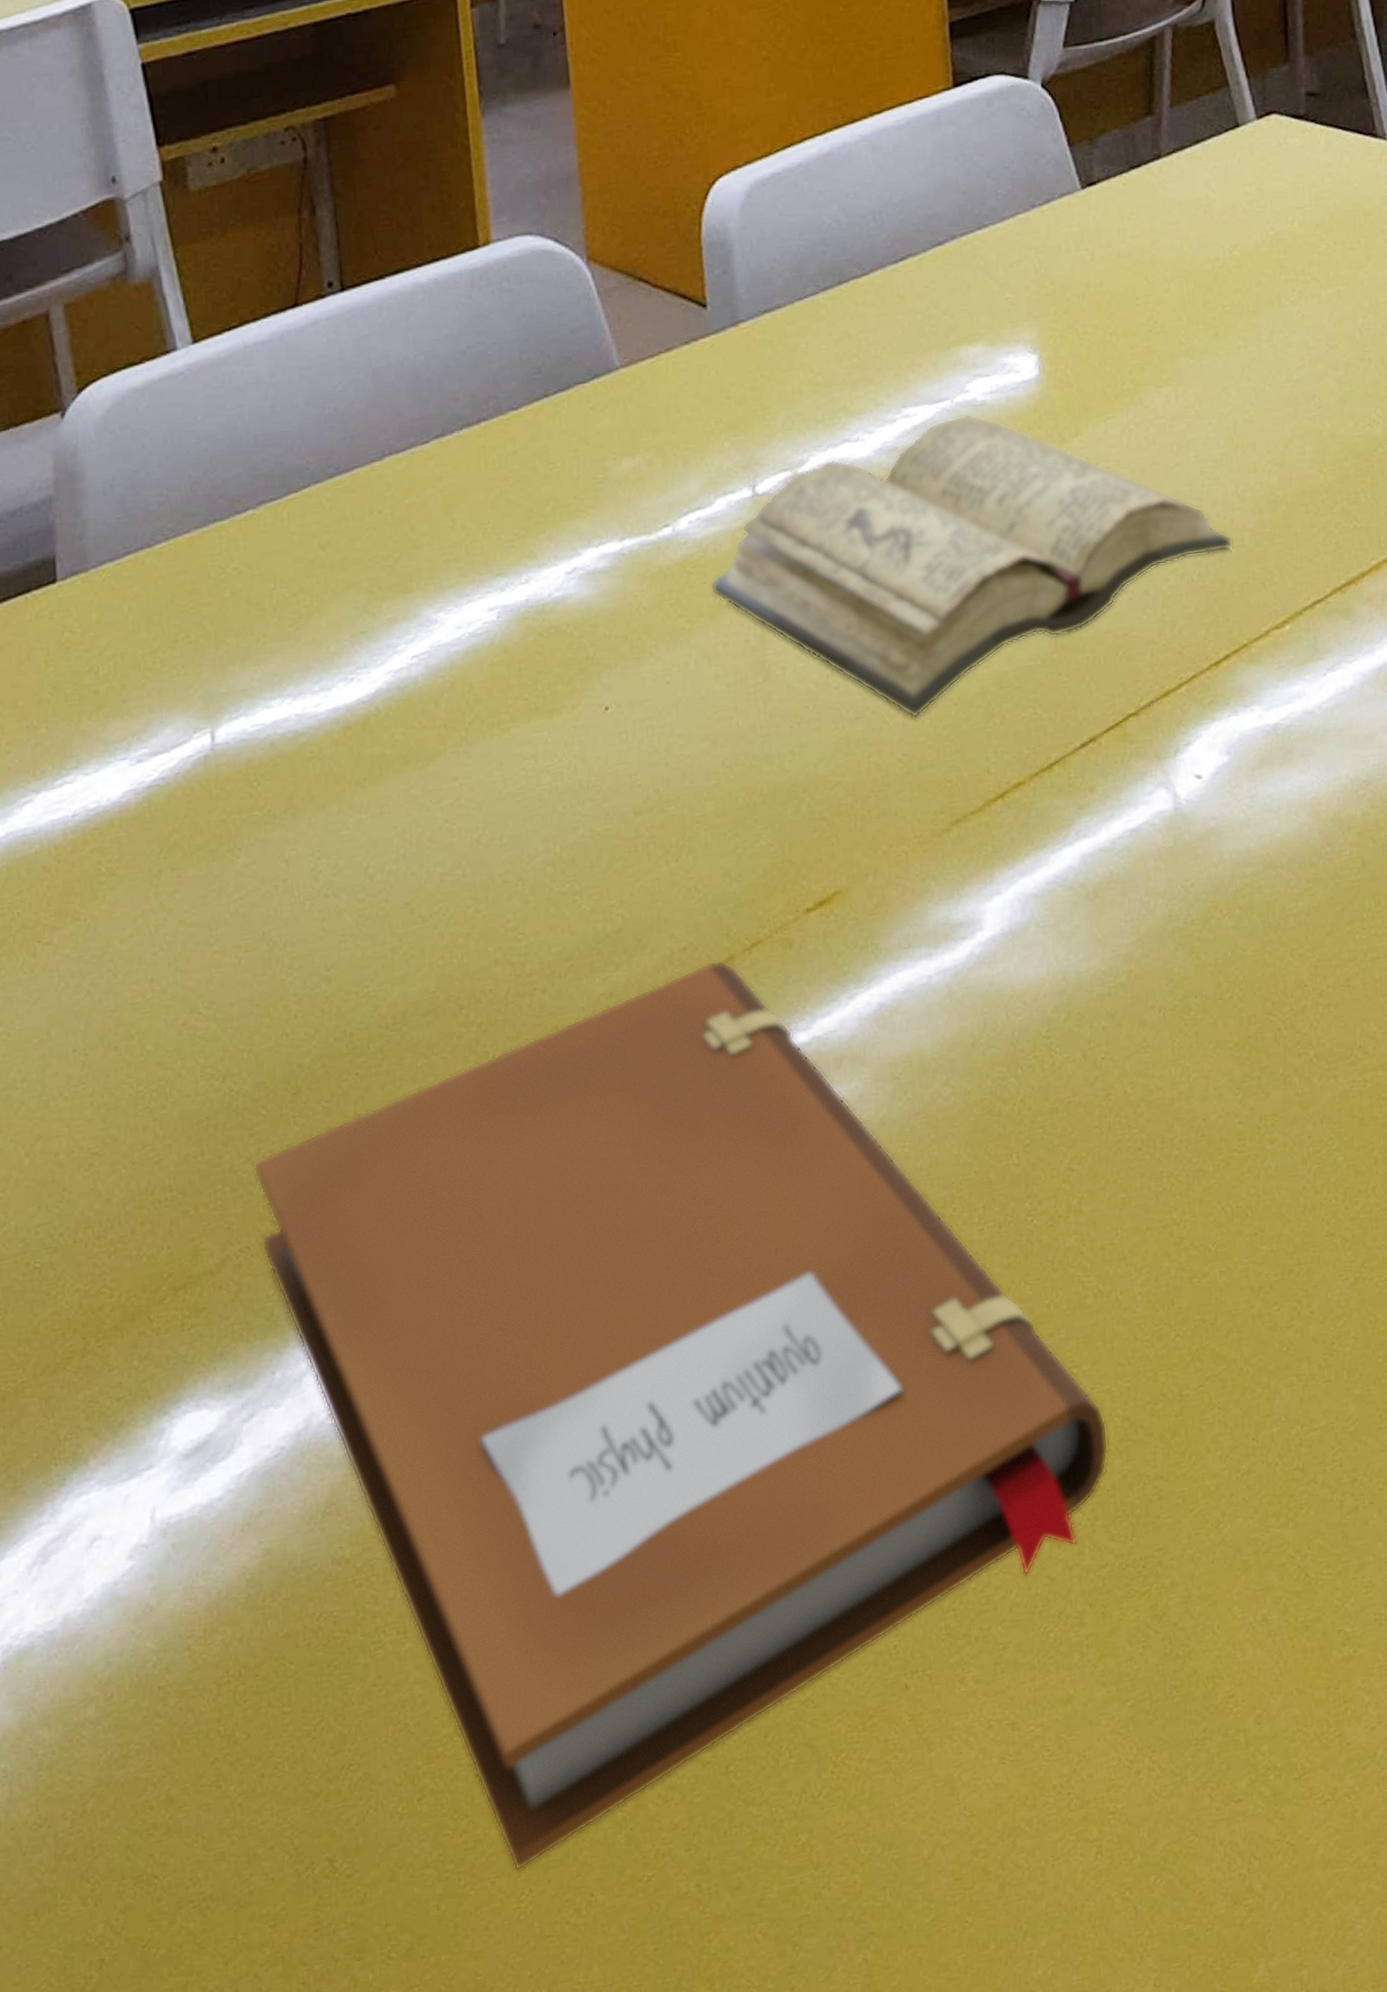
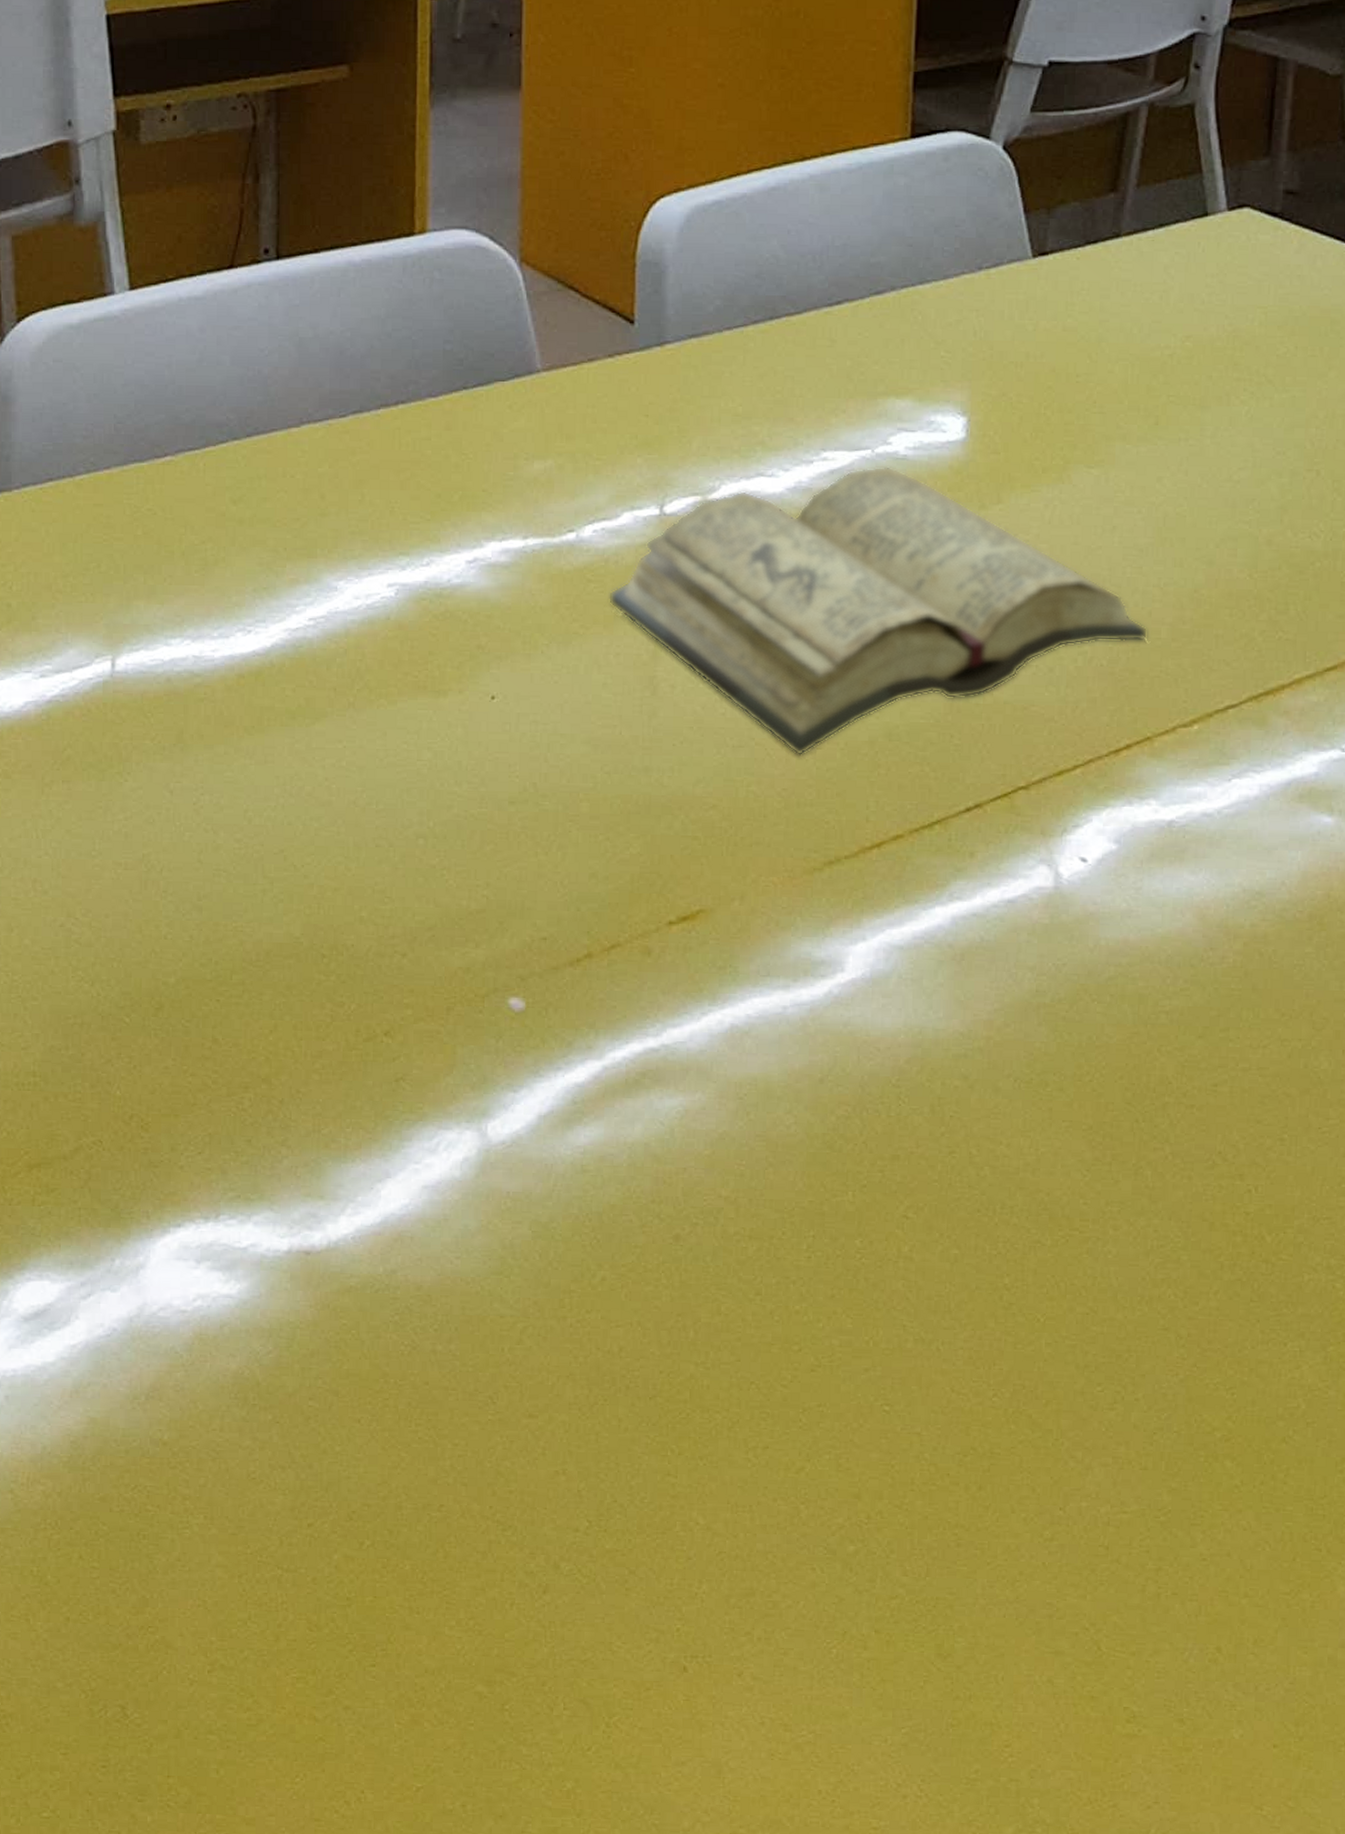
notebook: present [253,961,1109,1871] -> none [112,956,913,1756]

